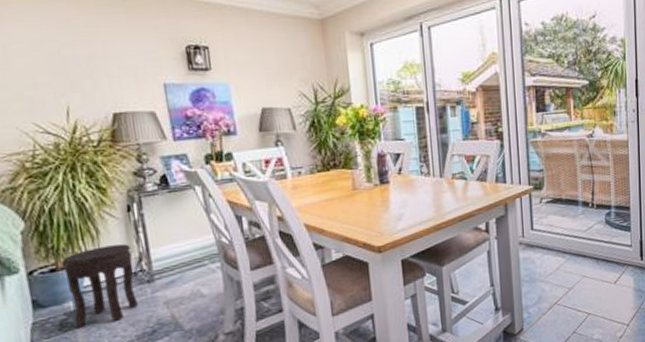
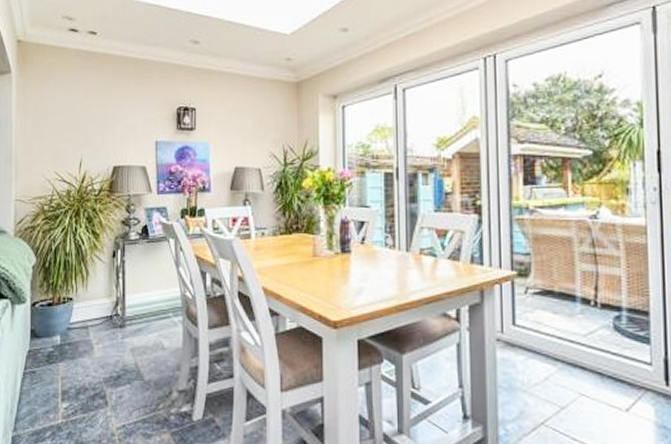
side table: present [62,244,139,328] -> none [58,287,110,362]

